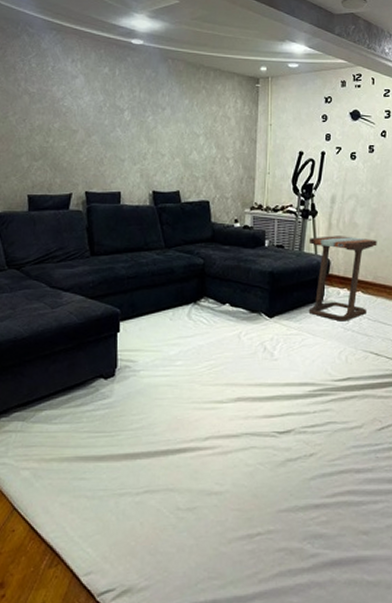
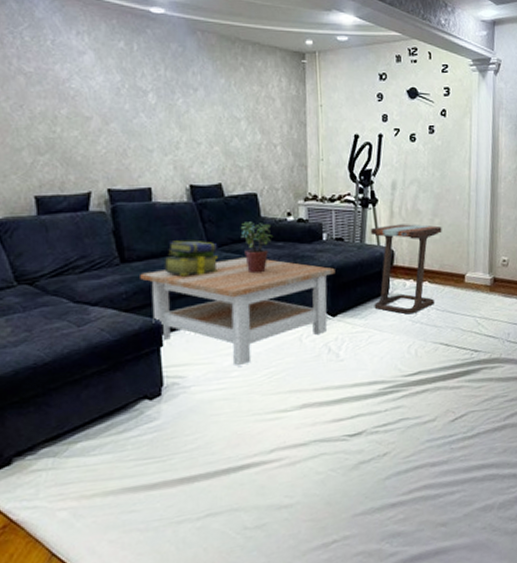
coffee table: none [105,257,275,356] -> present [140,257,335,366]
stack of books: none [126,239,173,271] -> present [164,240,219,277]
potted plant: none [192,226,221,273] -> present [240,222,274,274]

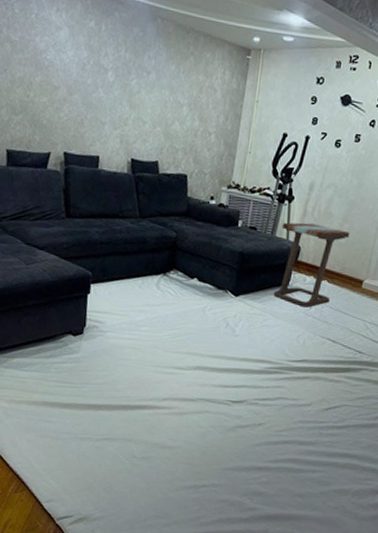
coffee table: present [140,257,335,366] -> none [80,228,245,323]
stack of books: present [164,240,219,277] -> none [100,205,147,240]
potted plant: present [240,222,274,274] -> none [167,199,196,247]

